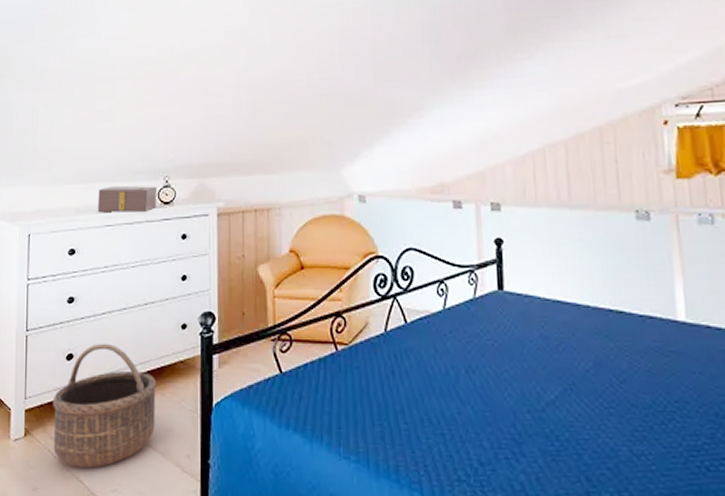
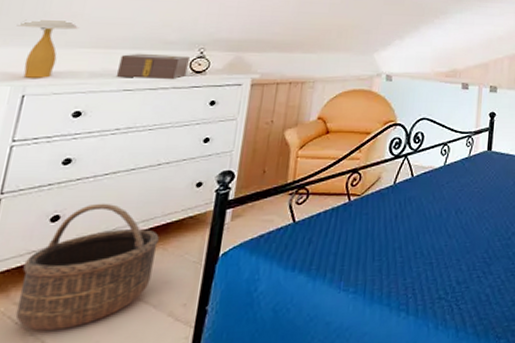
table lamp: none [15,156,62,217] -> present [17,19,80,78]

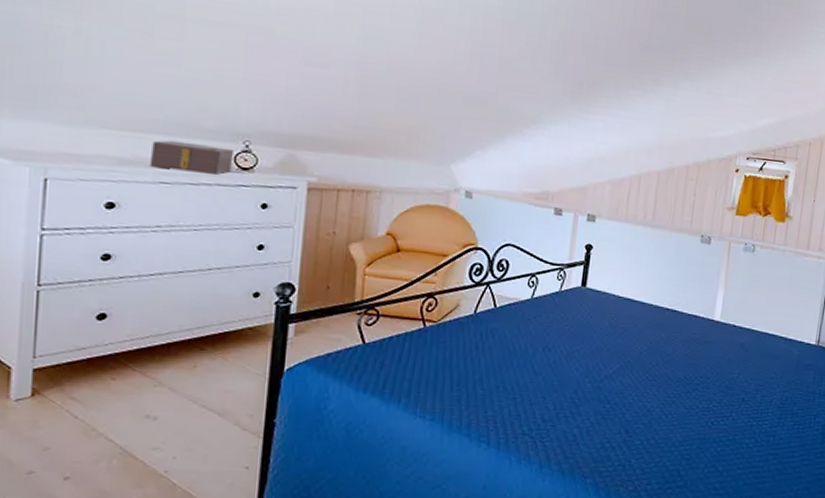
basket: present [15,203,159,331] -> none [74,304,217,428]
table lamp: present [17,19,80,78] -> none [25,88,100,161]

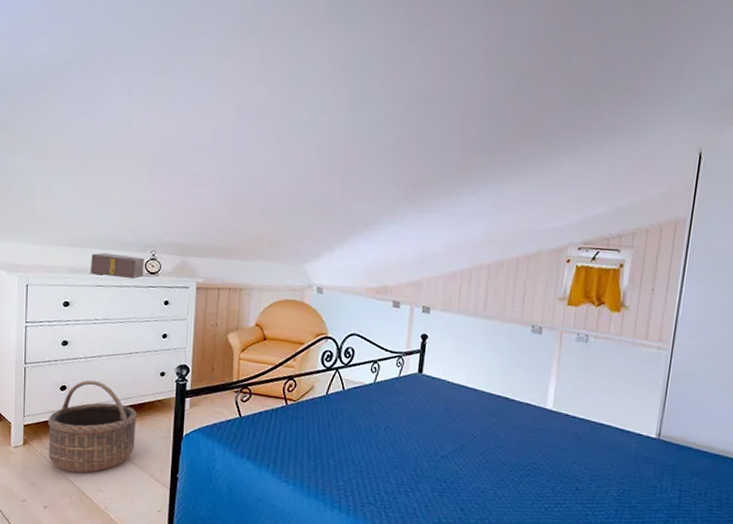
basket: none [74,304,217,428] -> present [48,380,137,473]

